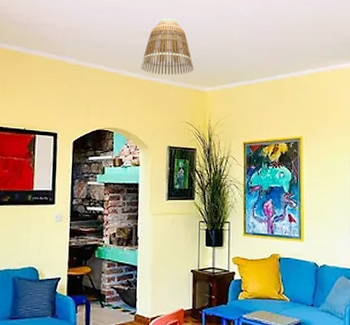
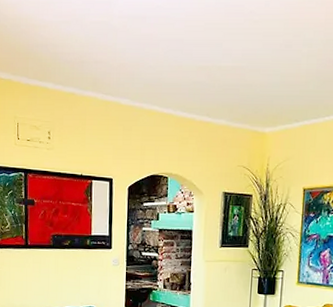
lamp shade: present [140,18,194,75] -> none [196,49,254,115]

